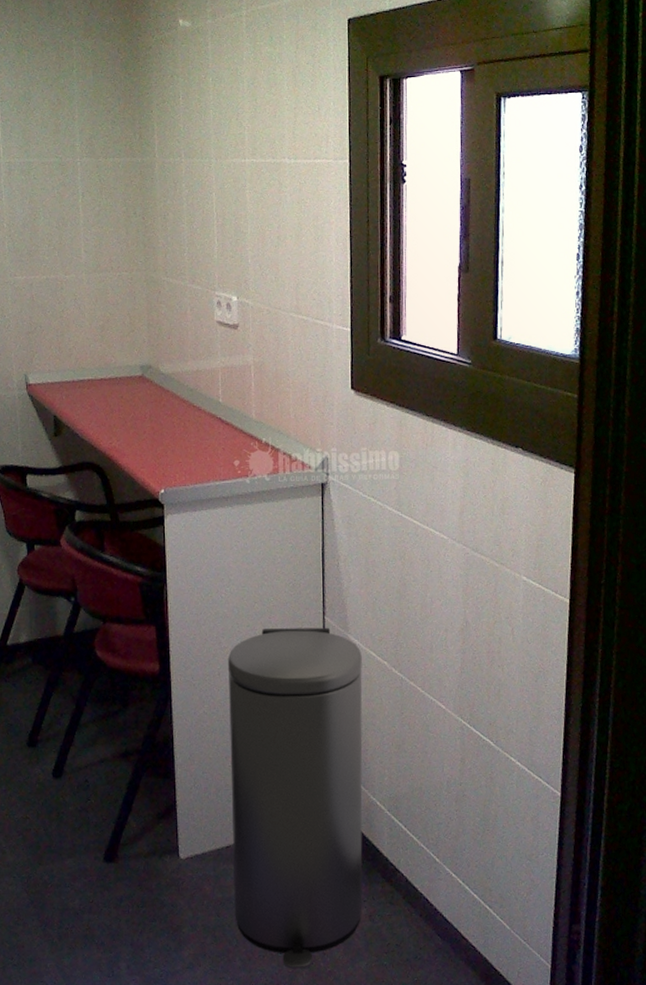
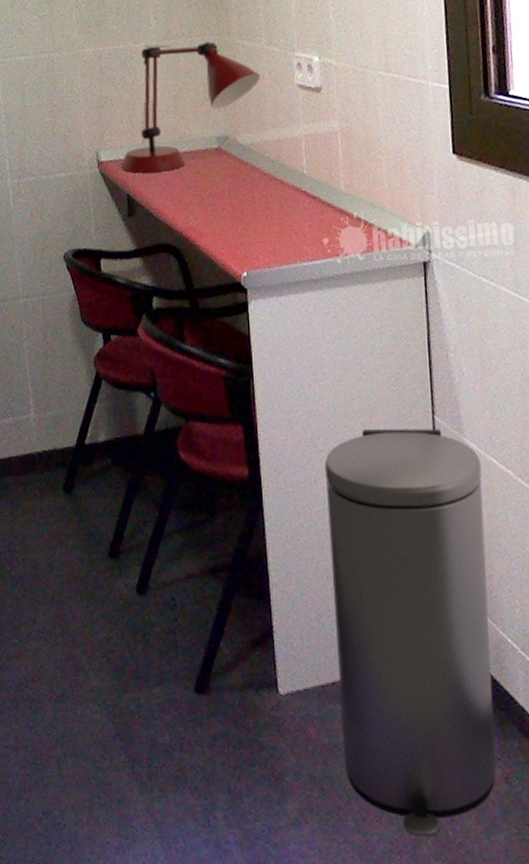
desk lamp: none [48,276,183,396] -> present [121,41,260,173]

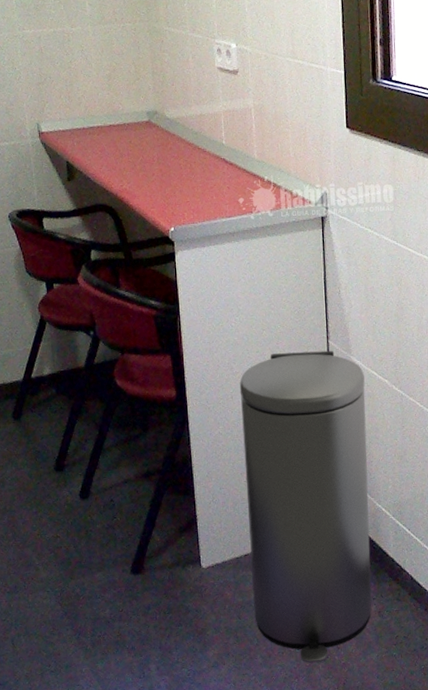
desk lamp: present [121,41,260,173] -> none [60,27,185,143]

